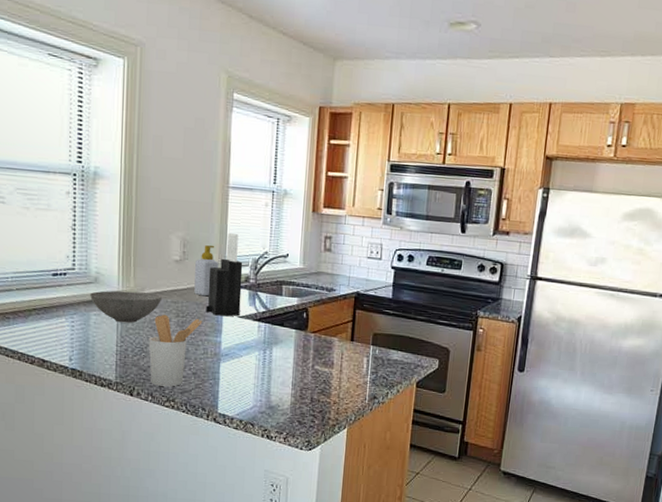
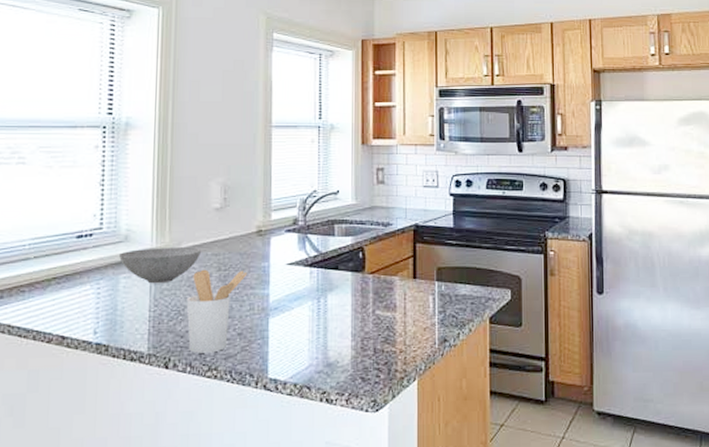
soap bottle: present [194,245,219,297] -> none [237,189,264,245]
knife block: present [206,233,243,317] -> none [251,174,290,265]

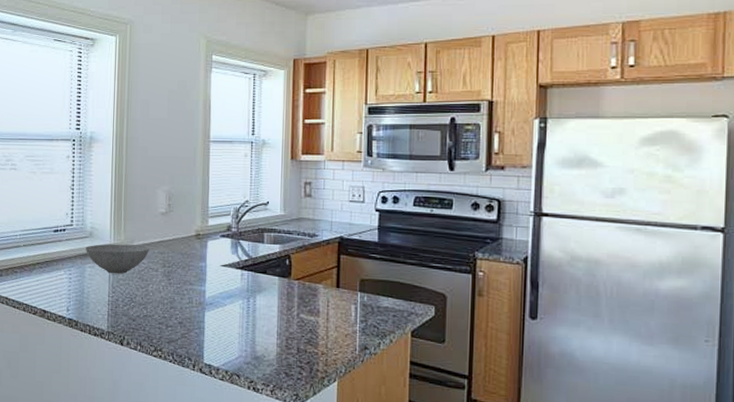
utensil holder: present [186,269,248,353] -> none [137,265,187,336]

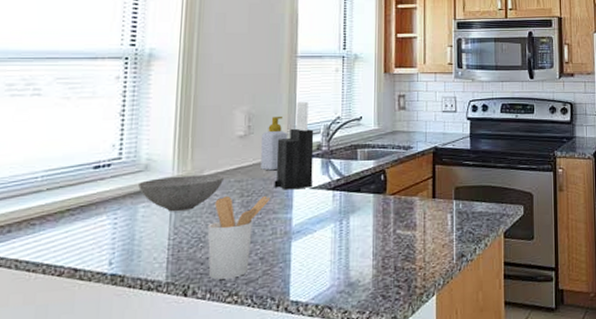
utensil holder: none [137,265,187,336] -> present [207,196,271,280]
soap bottle: none [179,197,202,247] -> present [261,117,288,171]
knife block: none [190,185,225,266] -> present [274,102,314,190]

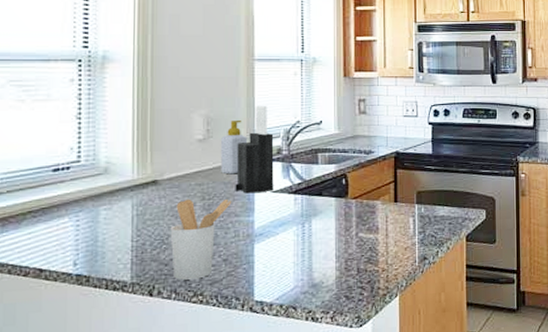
bowl: present [138,174,225,212] -> none [99,178,185,215]

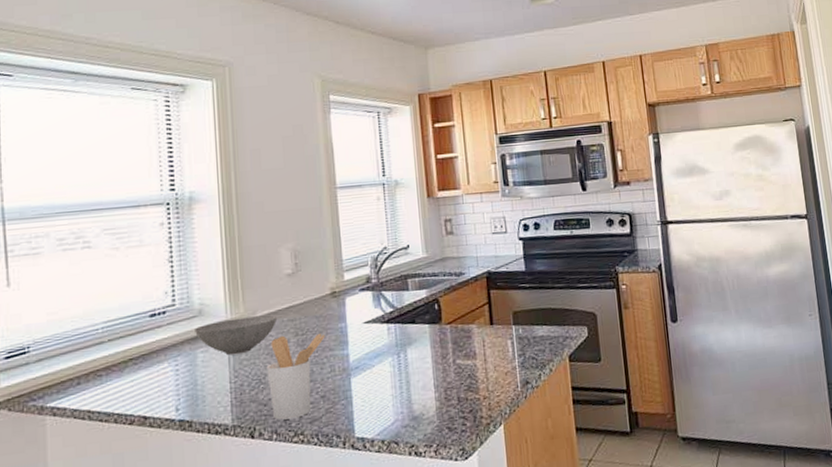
bowl: none [99,178,185,215] -> present [195,315,278,356]
soap bottle: present [221,121,248,175] -> none [310,251,336,308]
knife block: present [235,106,274,194] -> none [325,234,366,327]

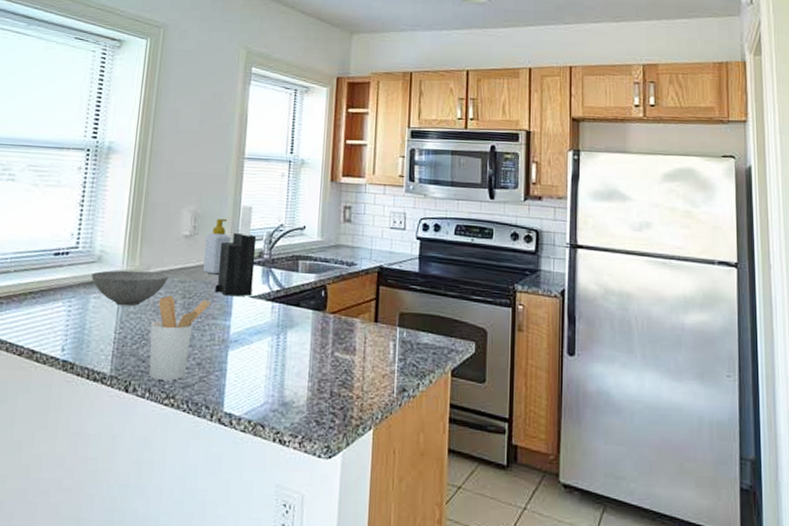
soap bottle: none [310,251,336,308] -> present [203,219,232,275]
knife block: none [325,234,366,327] -> present [214,206,257,297]

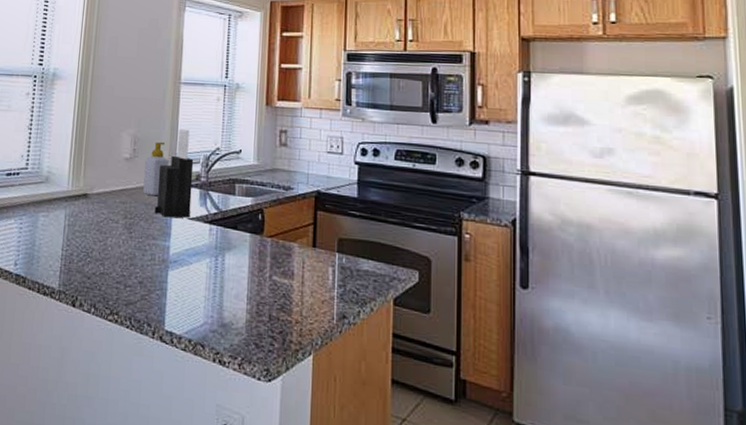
bowl: present [91,270,169,307] -> none [40,190,111,225]
utensil holder: present [149,295,211,381] -> none [94,215,151,298]

